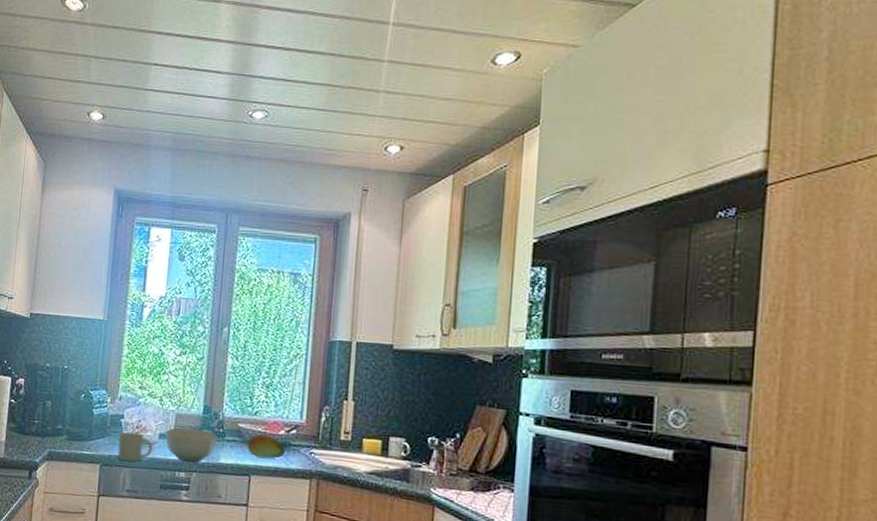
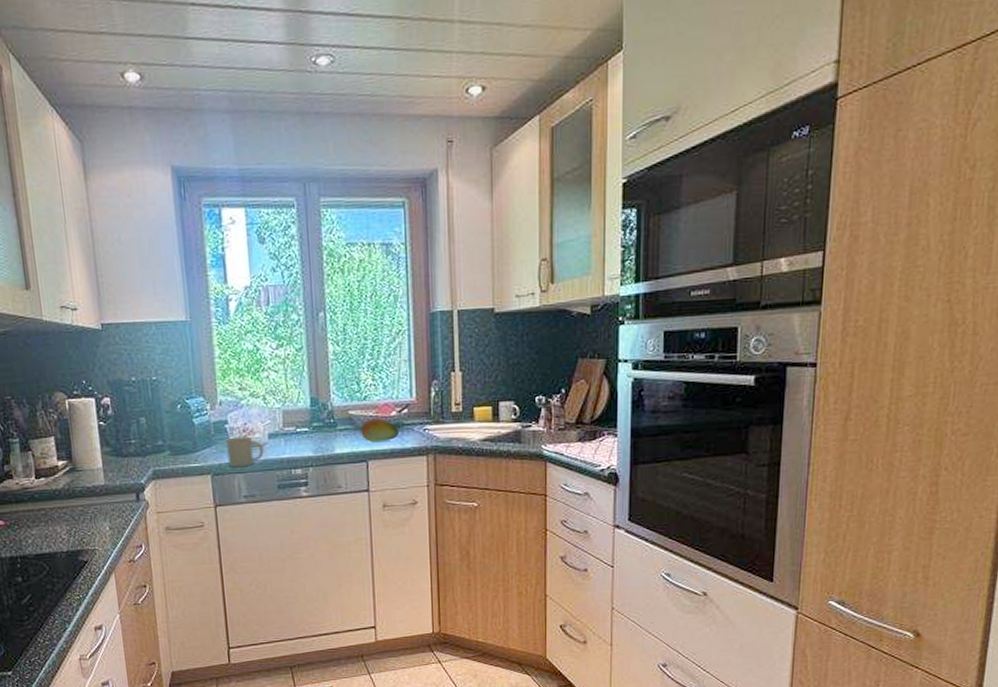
bowl: present [166,428,217,464] -> none [275,423,329,459]

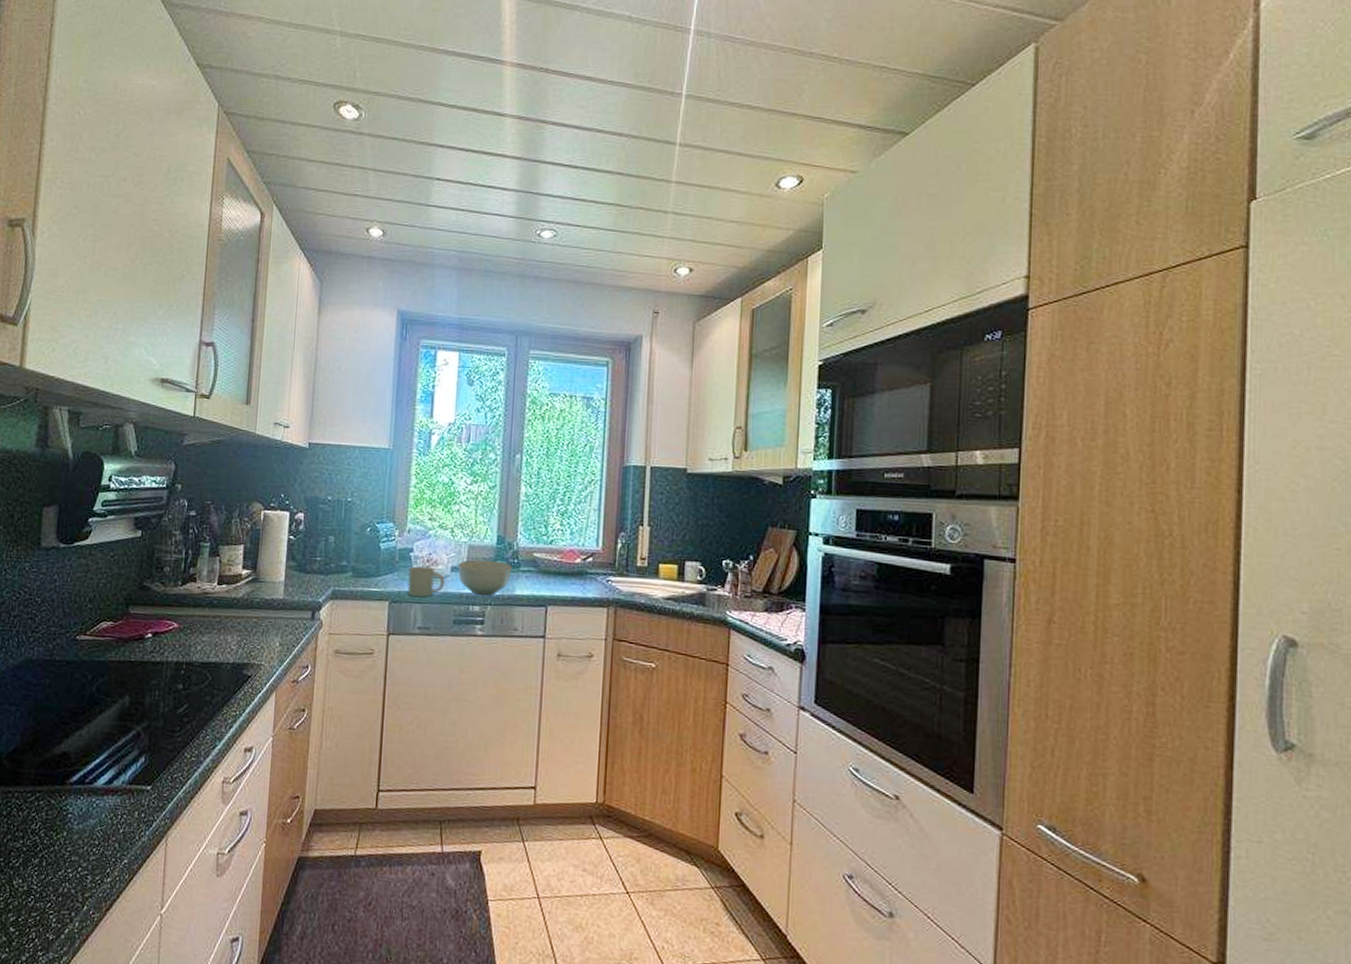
bowl: none [275,423,329,459] -> present [458,560,512,597]
fruit: present [361,418,399,443] -> none [543,563,581,589]

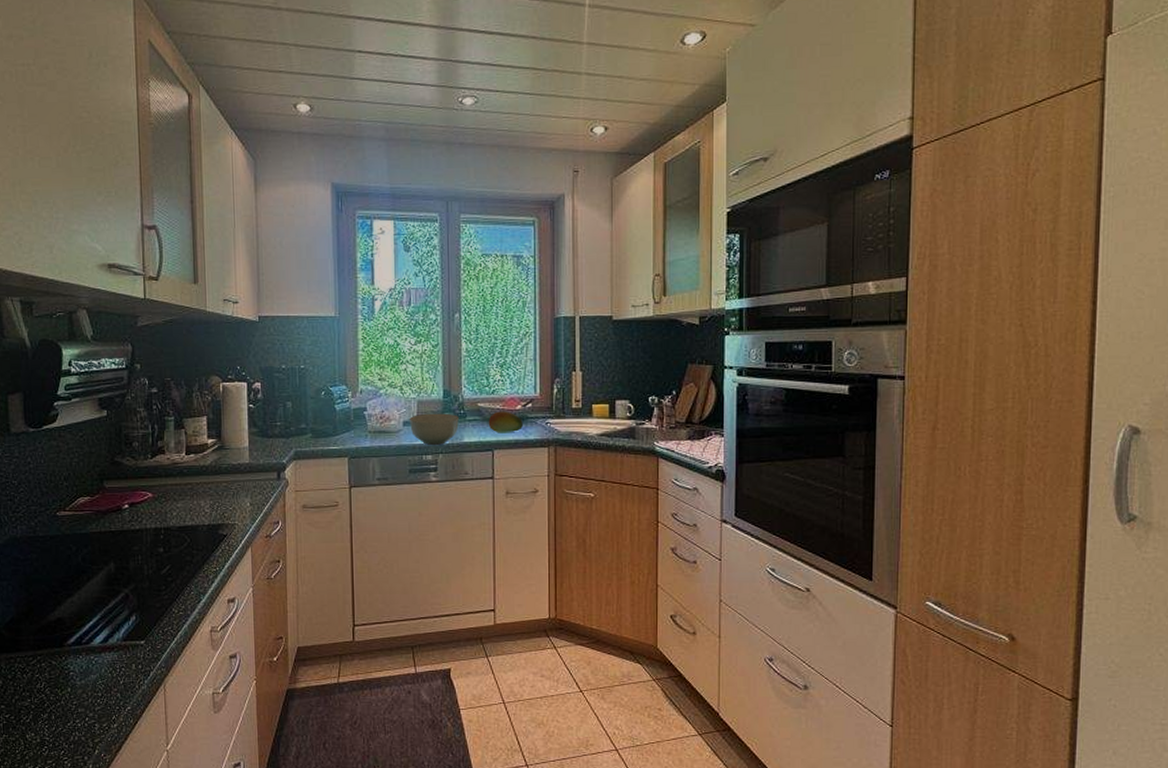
mug: present [407,566,445,597] -> none [364,423,398,451]
fruit: none [543,563,581,589] -> present [488,411,523,433]

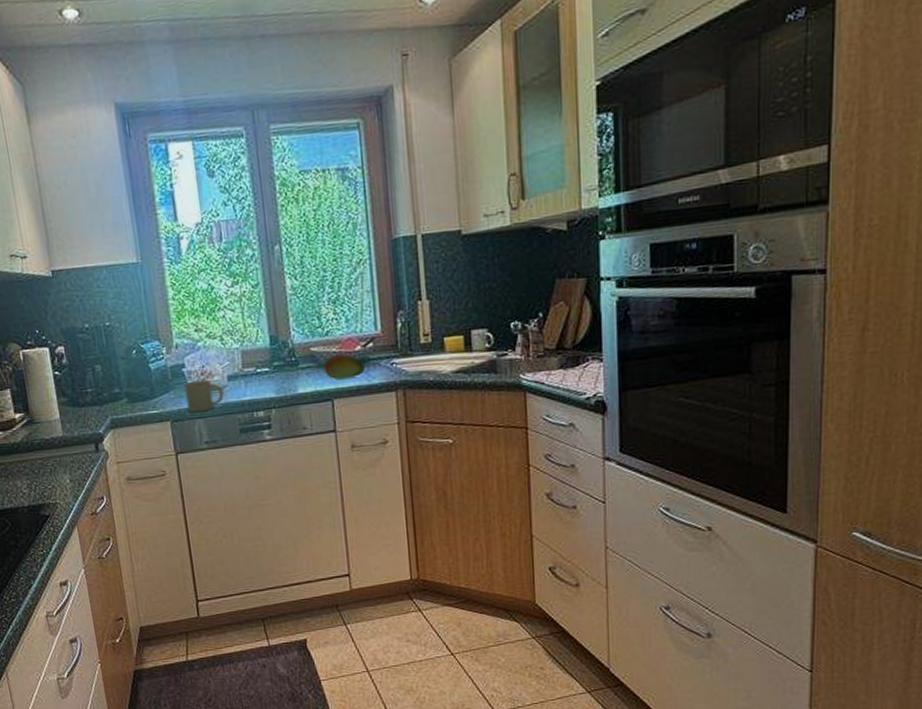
mug: none [364,423,398,451] -> present [184,379,224,412]
bowl: present [410,413,459,446] -> none [234,362,291,401]

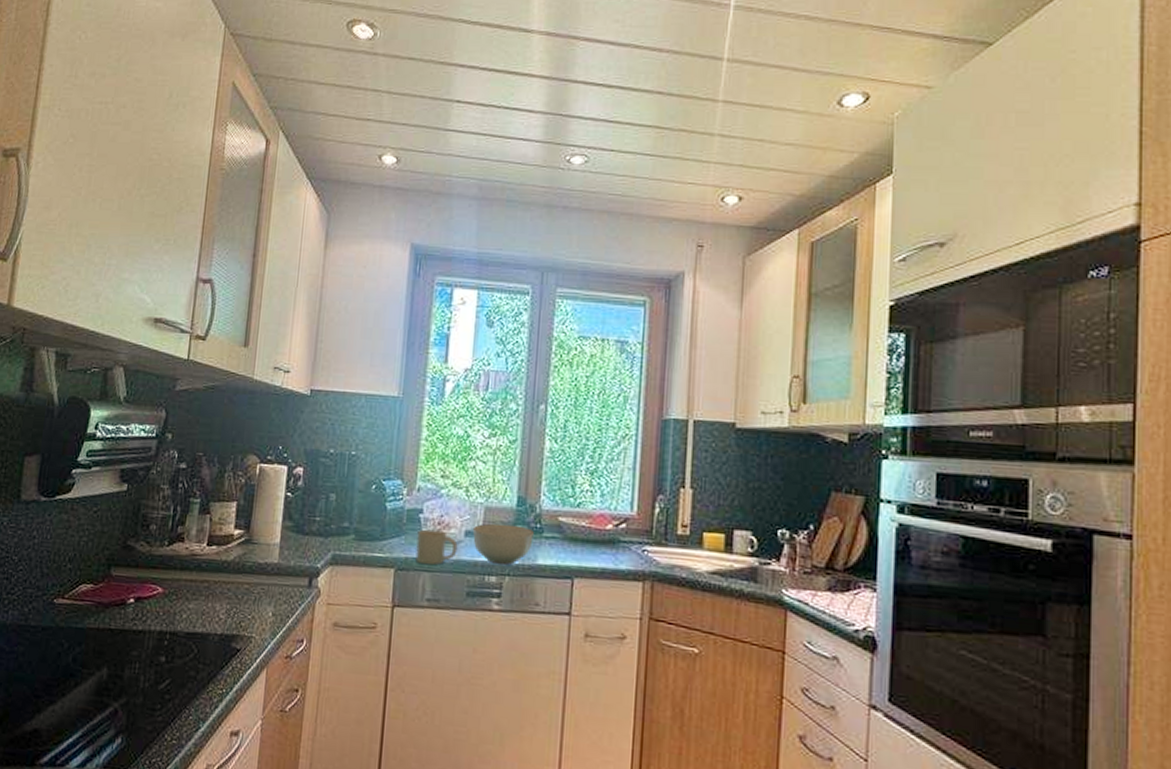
bowl: none [234,362,291,401] -> present [473,523,534,566]
fruit: present [324,353,365,380] -> none [569,529,613,559]

